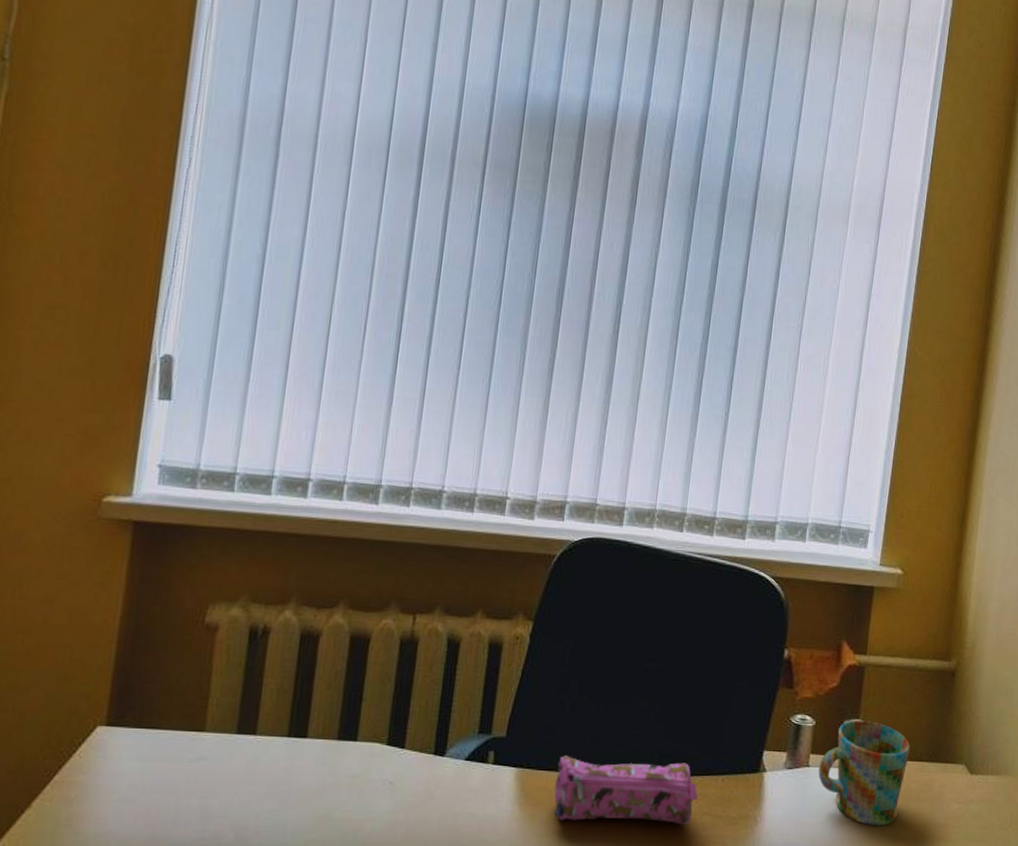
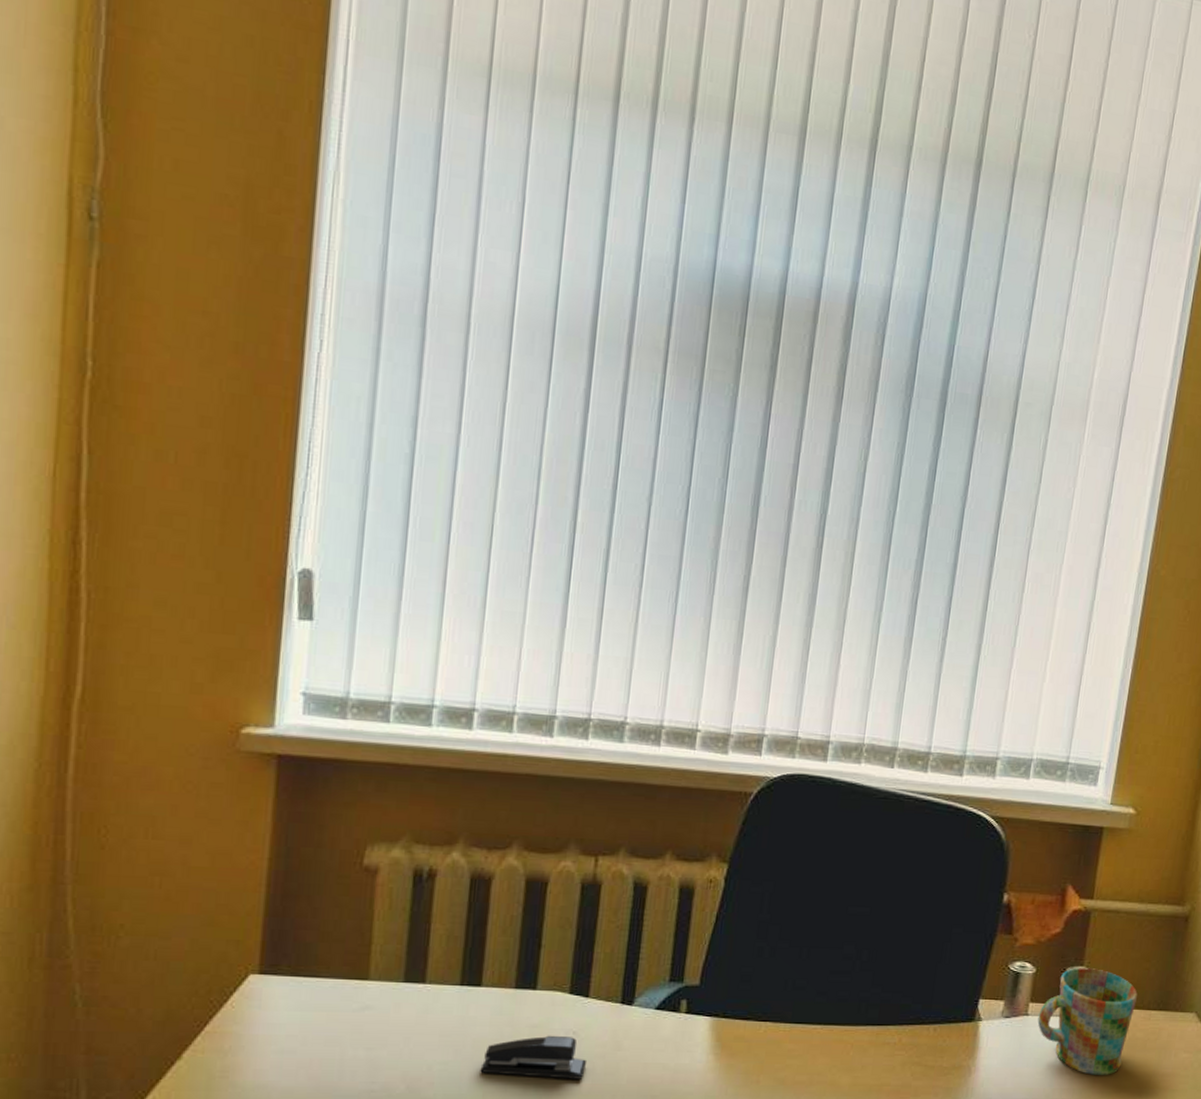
stapler: none [303,785,402,828] -> present [480,1035,587,1079]
pencil case: present [554,755,699,825] -> none [752,1004,908,1075]

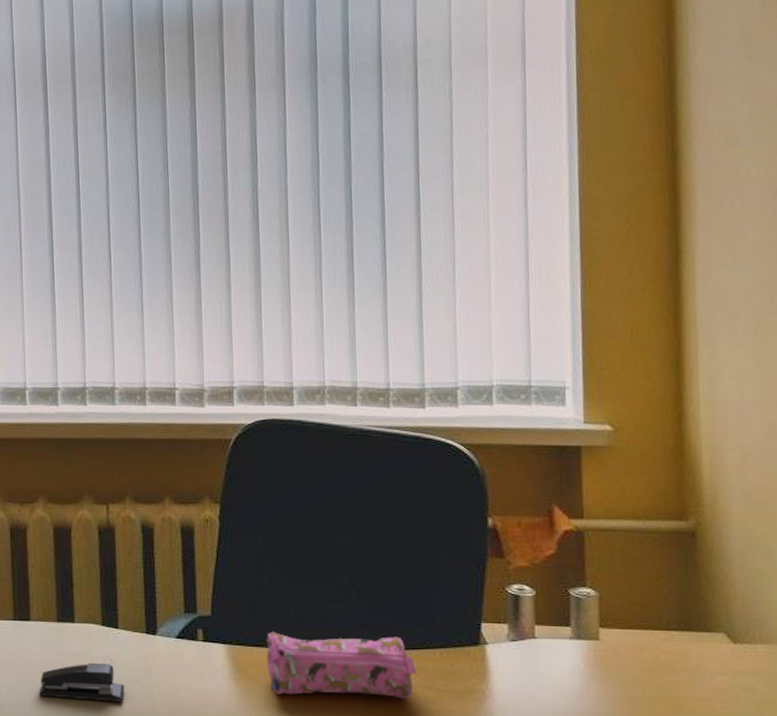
pencil case: none [752,1004,908,1075] -> present [266,632,418,699]
mug: present [1037,968,1138,1075] -> none [547,589,654,699]

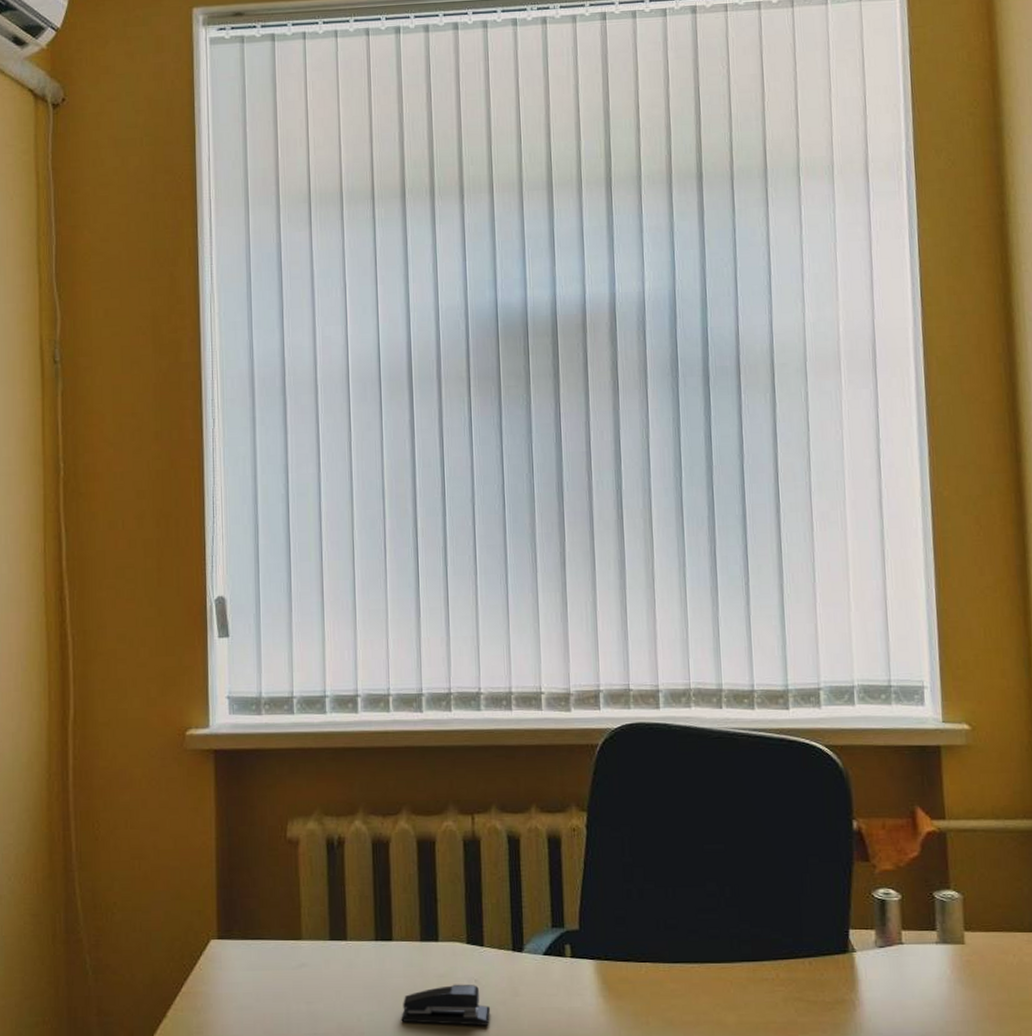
pencil case: present [266,632,418,699] -> none [635,945,787,1012]

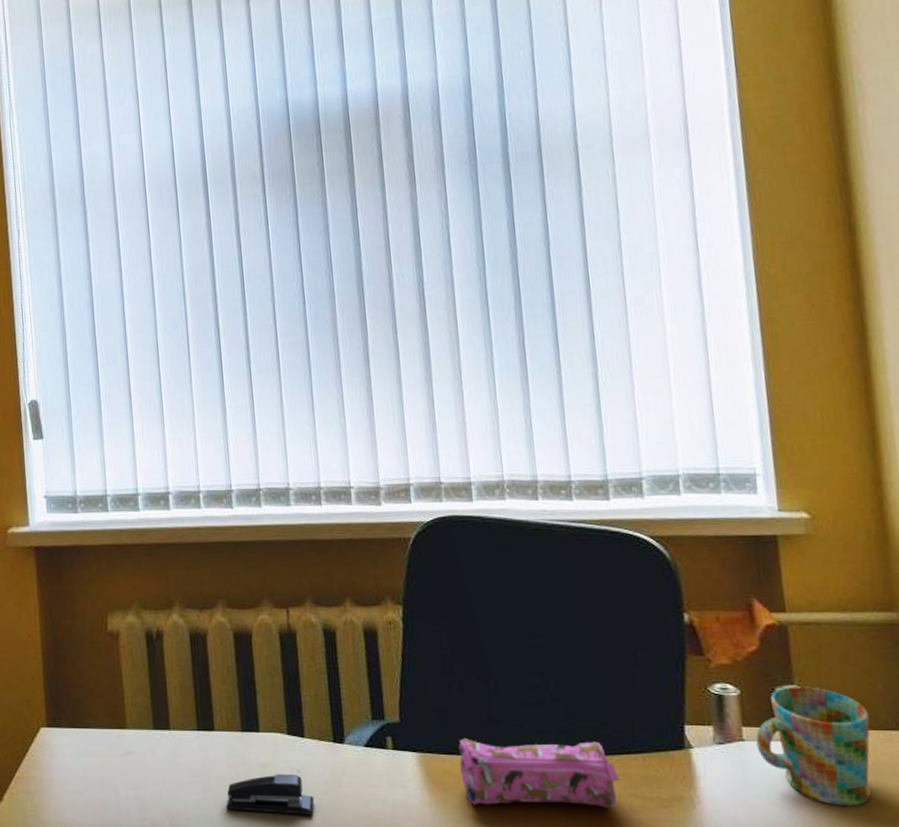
pencil case: none [635,945,787,1012] -> present [458,738,620,808]
mug: none [913,891,1016,1005] -> present [755,687,871,805]

